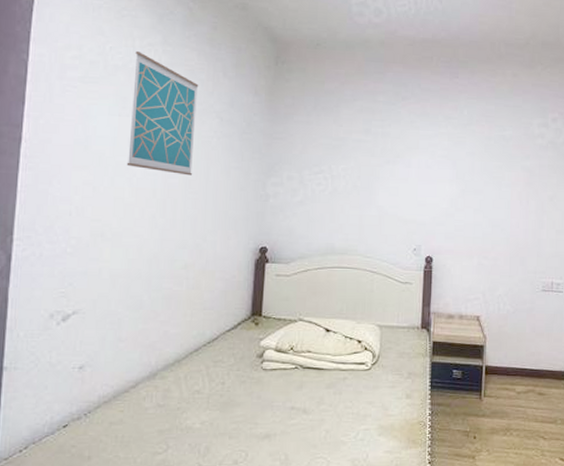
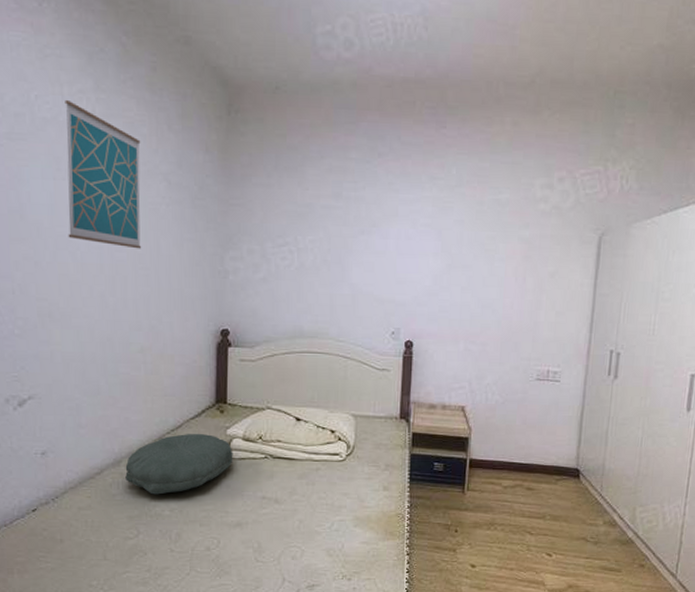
pillow: none [159,345,266,407] -> present [125,433,233,495]

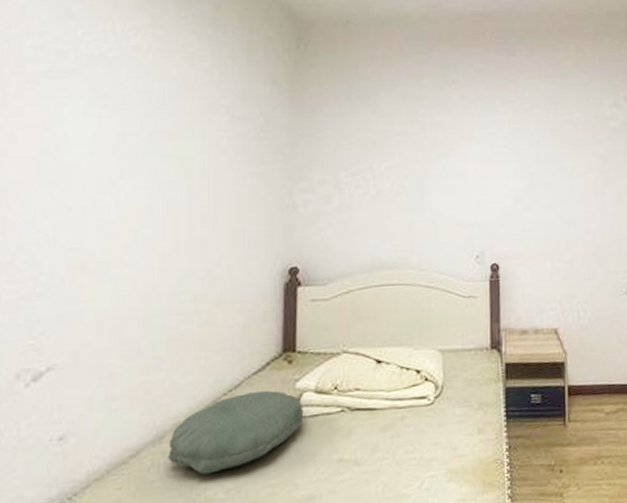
wall art: present [65,100,142,249] -> none [111,37,201,187]

